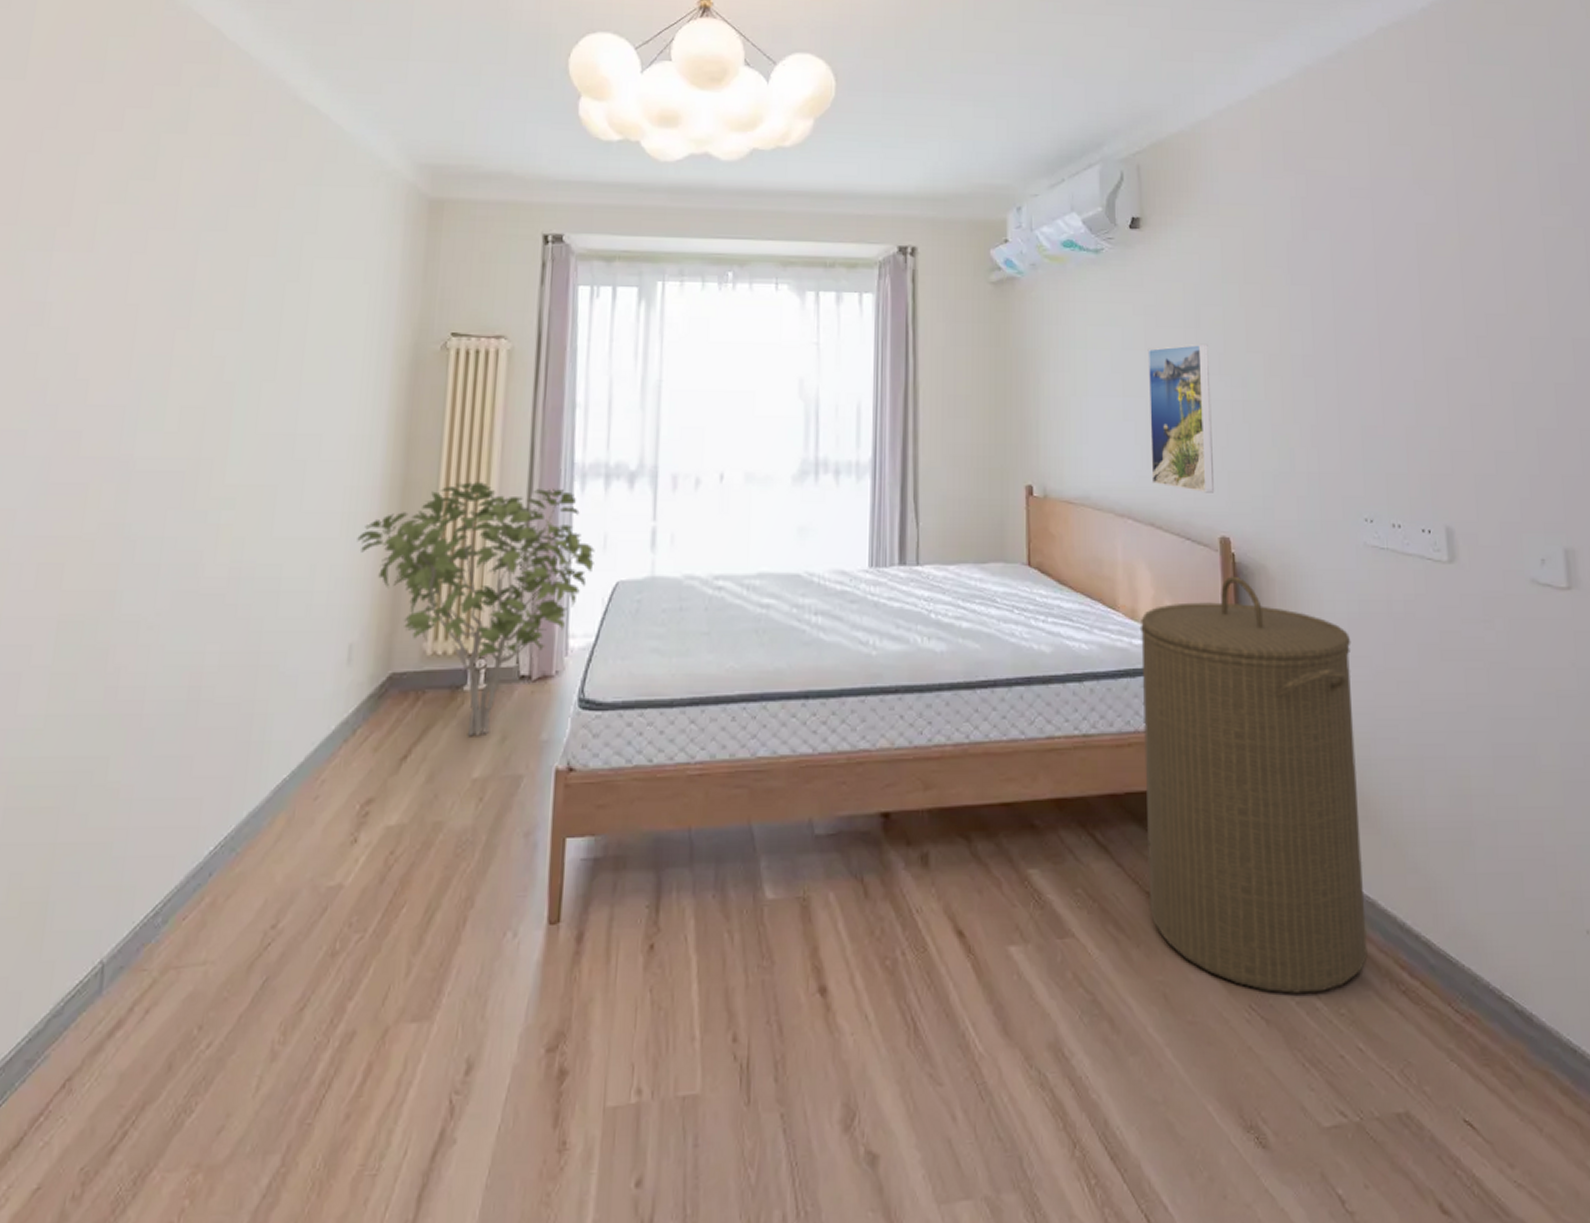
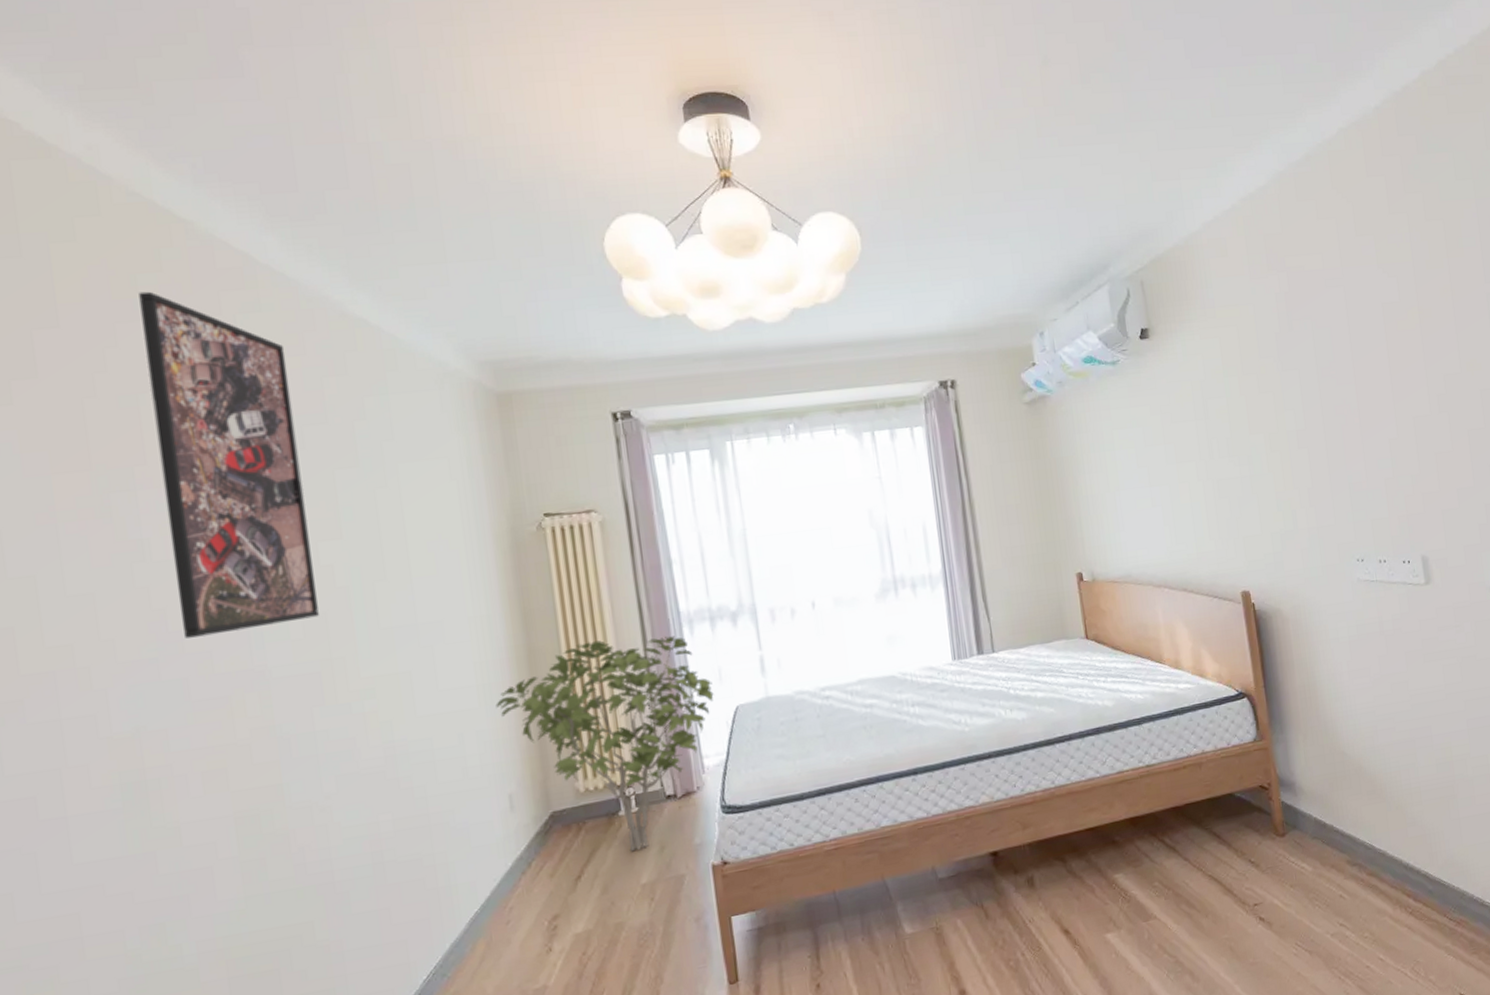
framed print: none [59,54,231,414] -> present [138,291,319,638]
laundry hamper: present [1139,576,1368,994] -> none [1183,621,1382,931]
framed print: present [1147,343,1215,493] -> none [1166,431,1234,558]

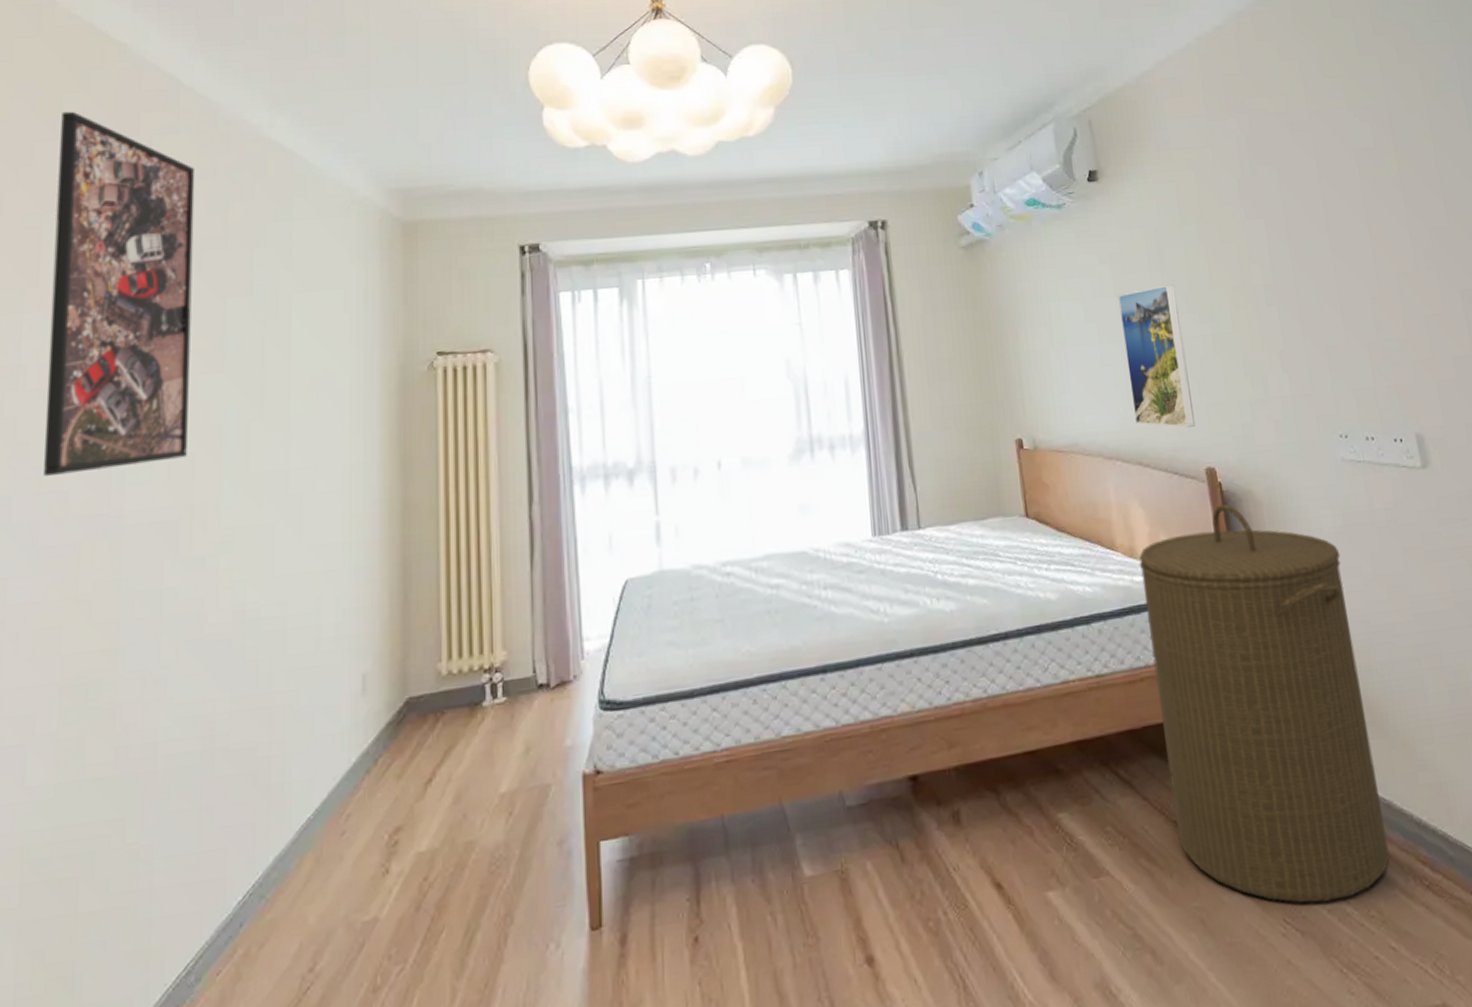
shrub: present [495,636,714,852] -> none [361,494,602,753]
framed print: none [1166,431,1234,558] -> present [1117,284,1196,428]
laundry hamper: none [1183,621,1382,931] -> present [1139,504,1390,904]

